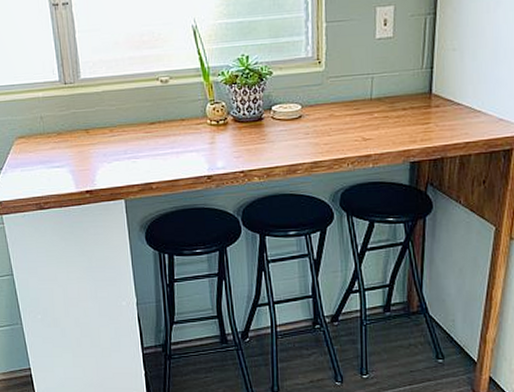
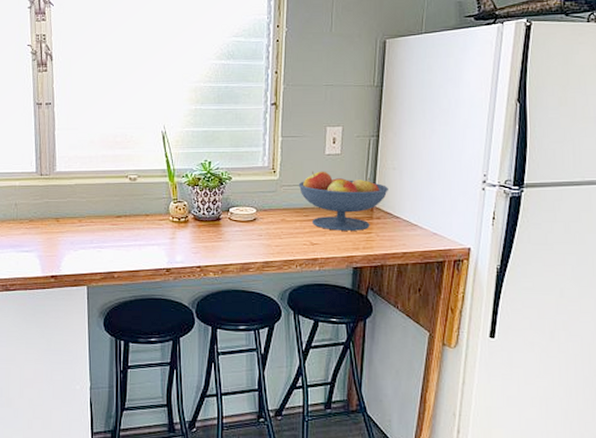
fruit bowl: none [346,57,448,123] -> present [298,171,388,231]

